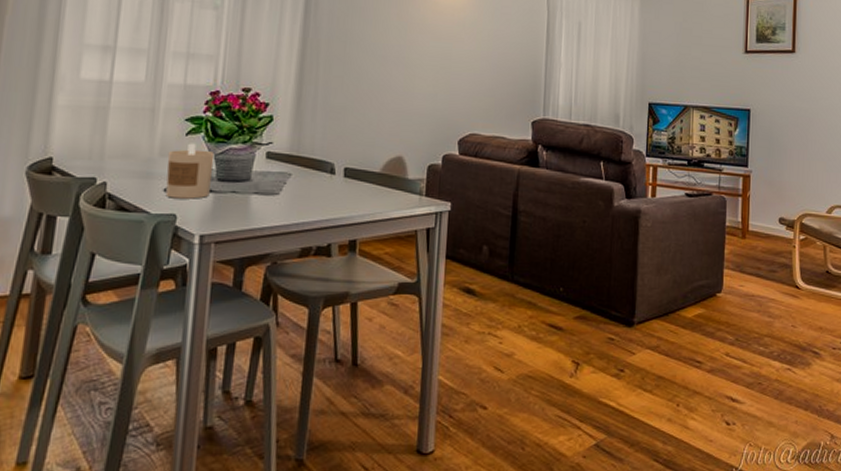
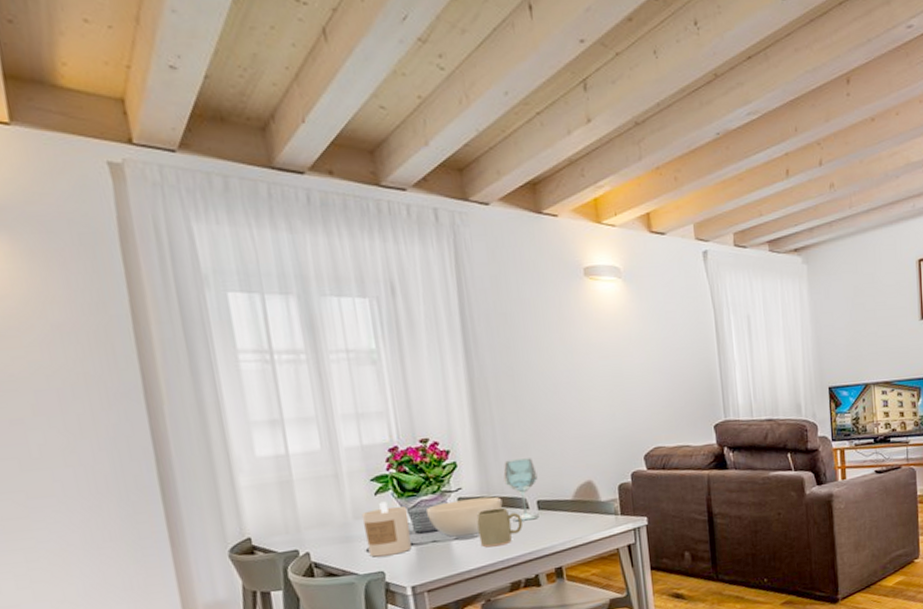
bowl: none [233,154,310,192] -> present [427,497,503,537]
mug: none [279,168,327,208] -> present [476,507,523,548]
wine glass: none [315,122,350,186] -> present [502,458,539,522]

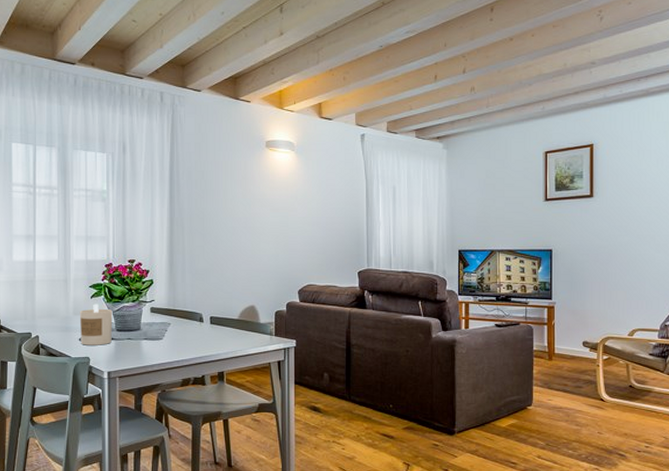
bowl: present [427,497,503,537] -> none [127,309,184,337]
mug: present [476,507,523,548] -> none [162,319,198,349]
wine glass: present [502,458,539,522] -> none [186,282,213,331]

